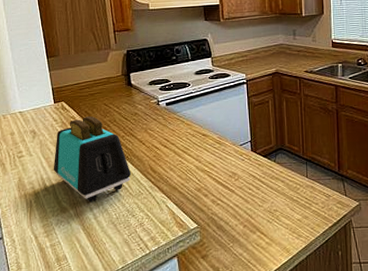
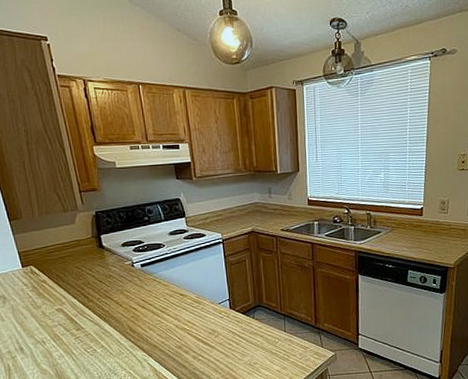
toaster: present [53,116,132,203] -> none [28,280,111,364]

